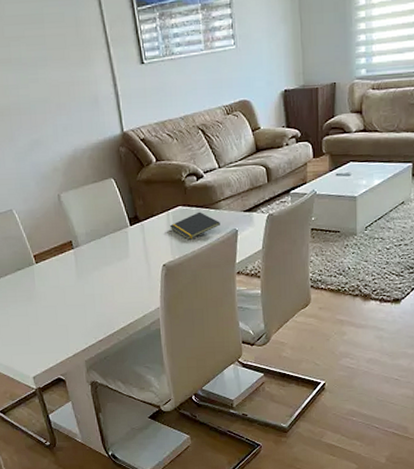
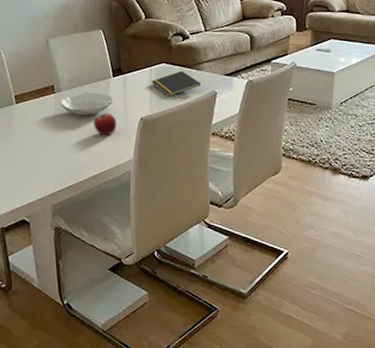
bowl: none [79,243,134,269] -> present [59,92,114,116]
fruit: none [116,262,140,286] -> present [94,112,117,136]

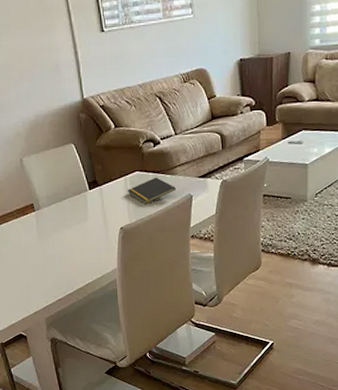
bowl: present [59,92,114,116] -> none [40,206,92,231]
fruit: present [94,112,117,136] -> none [76,225,98,248]

